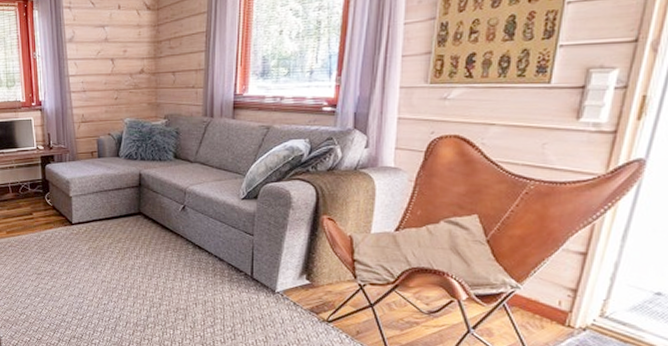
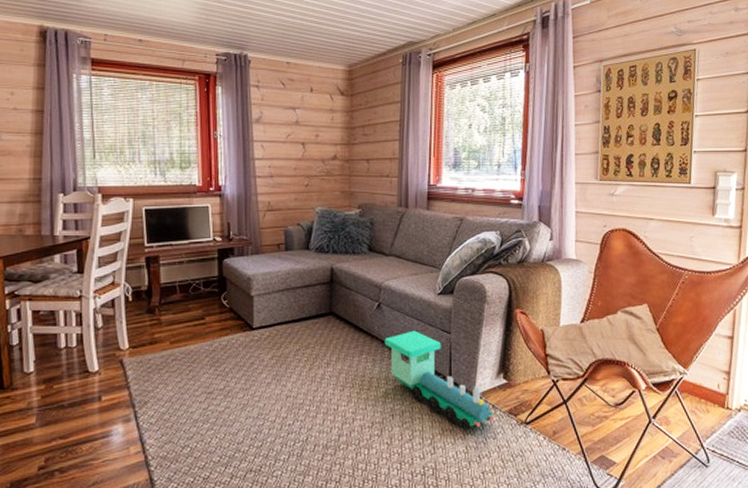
toy train: none [189,231,295,324] -> present [384,330,494,432]

